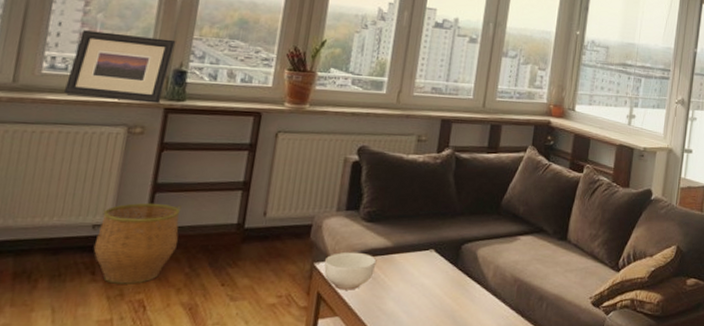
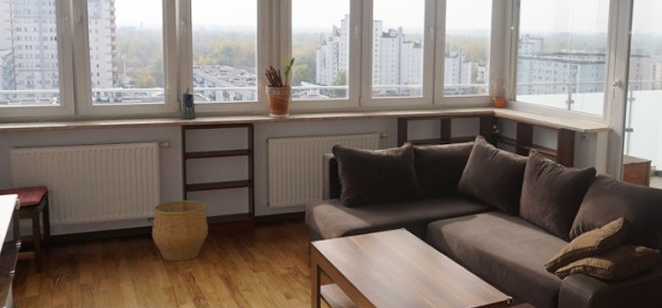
picture frame: present [63,30,176,104] -> none [110,69,181,122]
bowl: present [324,251,377,290] -> none [319,232,360,263]

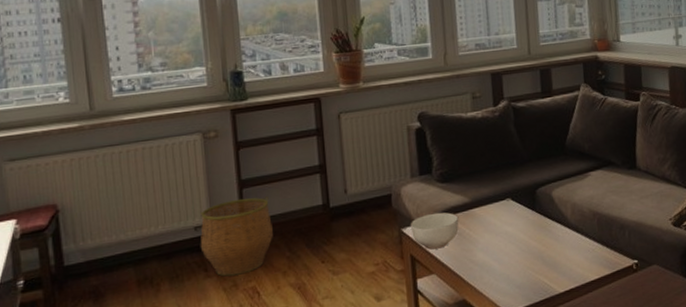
bowl: none [319,232,360,263] -> present [411,212,459,250]

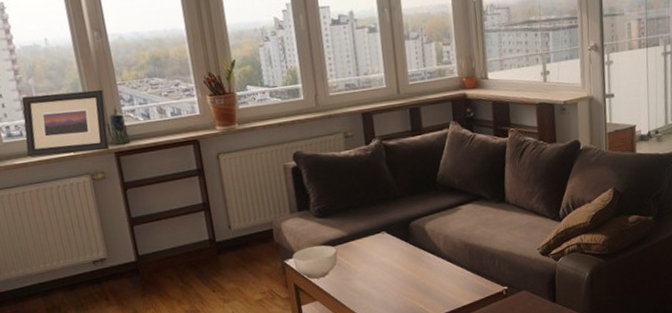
picture frame: none [137,44,226,113] -> present [22,89,110,157]
basket: present [200,196,274,277] -> none [96,233,166,305]

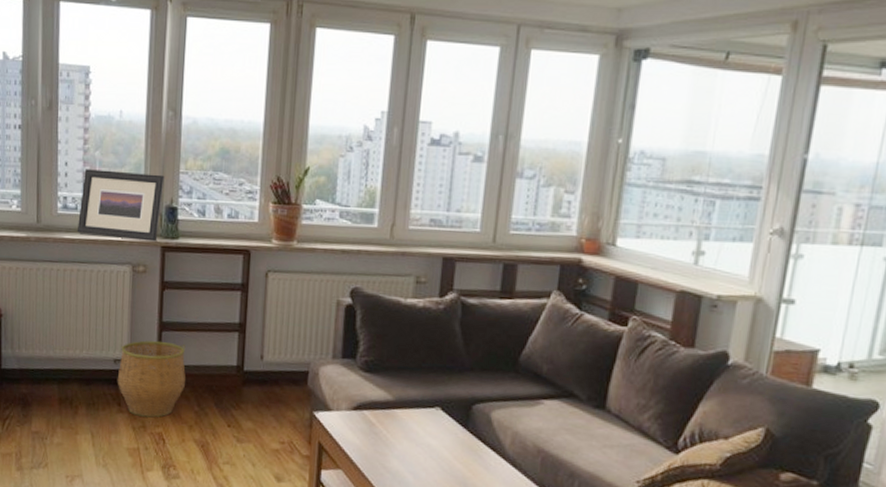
basket: none [96,233,166,305] -> present [117,340,187,418]
bowl: present [293,245,338,279] -> none [324,402,378,444]

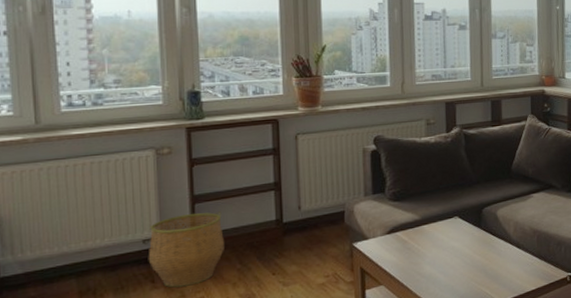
picture frame: present [76,169,165,242] -> none [86,64,184,128]

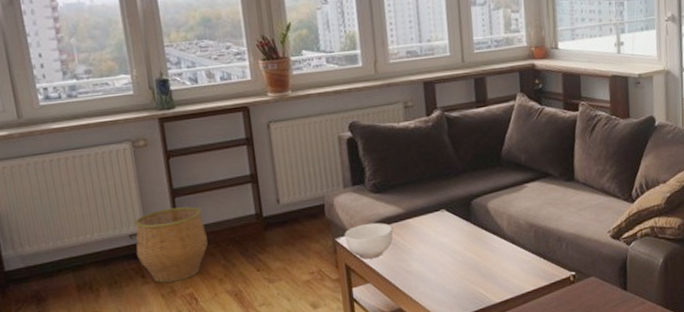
bowl: none [362,228,409,263] -> present [345,222,394,259]

